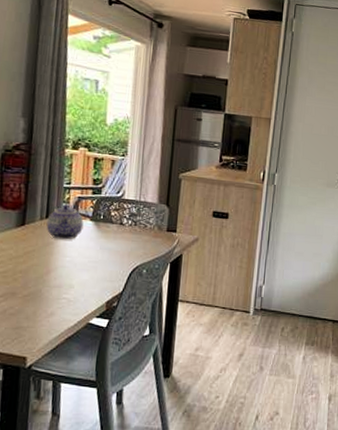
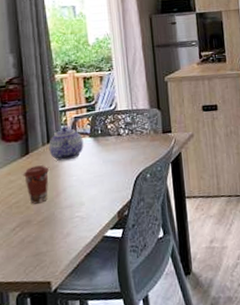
coffee cup: none [15,239,44,278] -> present [23,165,50,204]

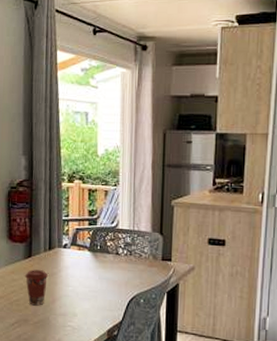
teapot: present [48,126,84,162] -> none [49,236,83,270]

